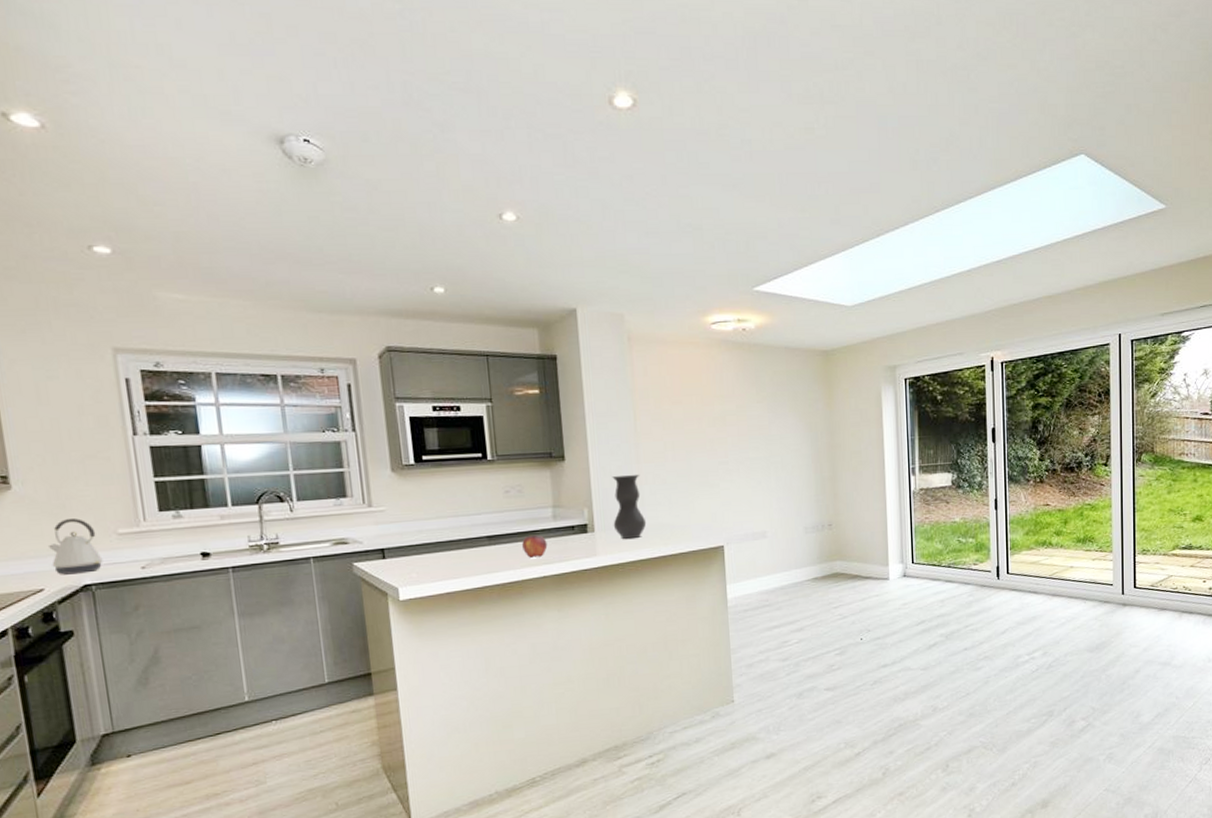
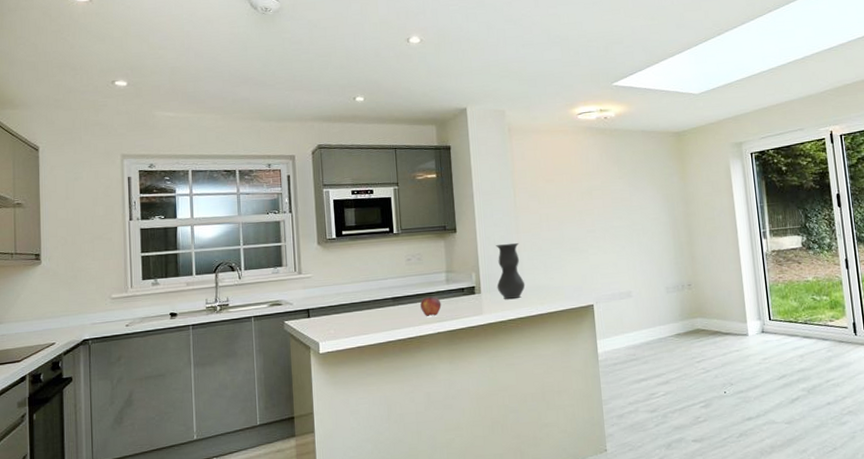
kettle: present [47,518,103,575] -> none [61,286,99,332]

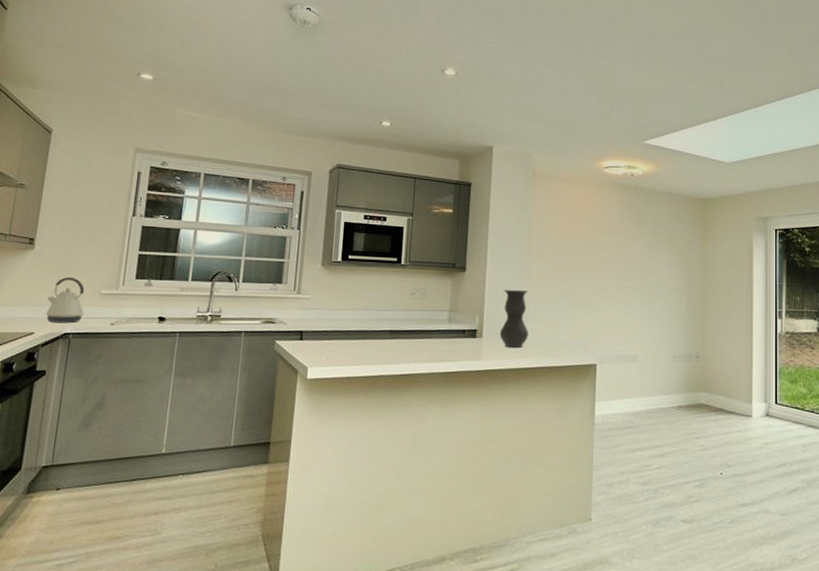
kettle: none [61,286,99,332] -> present [45,277,85,324]
fruit: present [420,295,442,316] -> none [418,332,440,355]

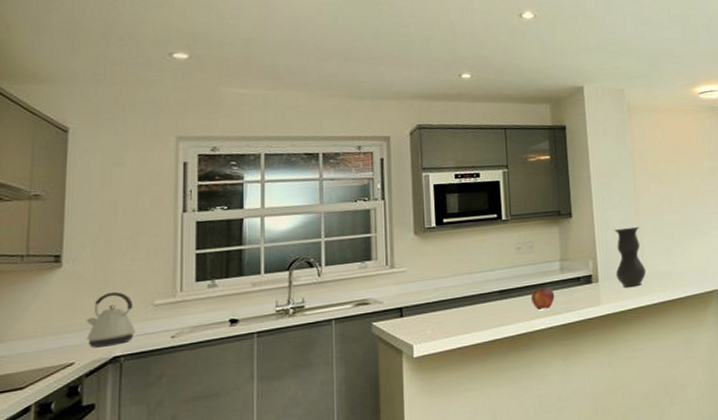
fruit: none [418,332,440,355] -> present [531,286,555,310]

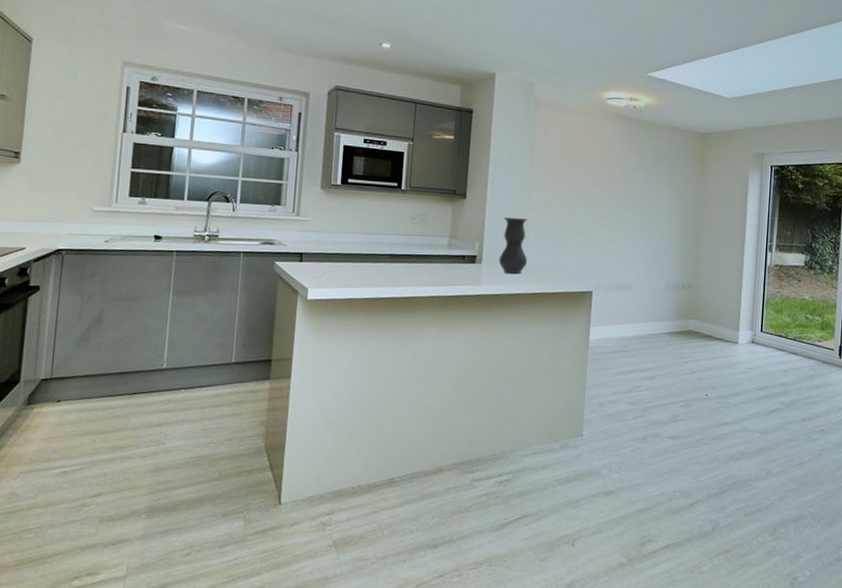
kettle: present [85,292,136,348] -> none [36,193,77,240]
fruit: present [531,286,555,310] -> none [418,257,440,279]

